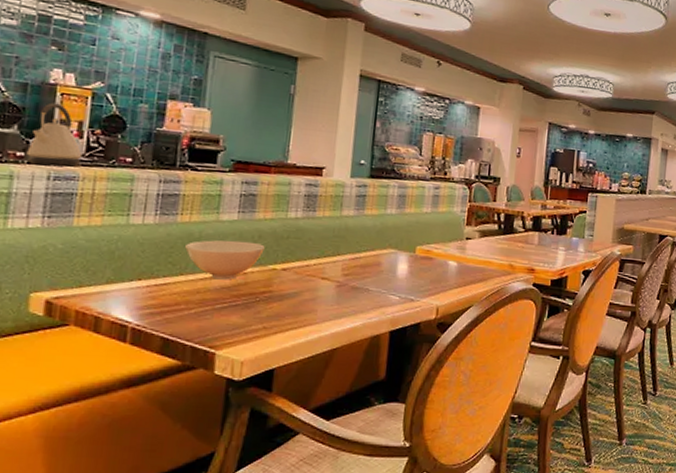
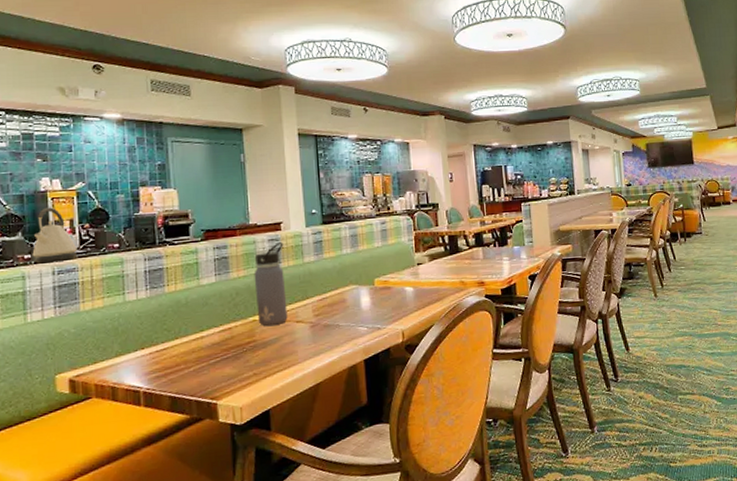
bowl: present [185,240,265,280] -> none [176,299,243,338]
water bottle: none [278,187,322,278] -> present [254,241,288,326]

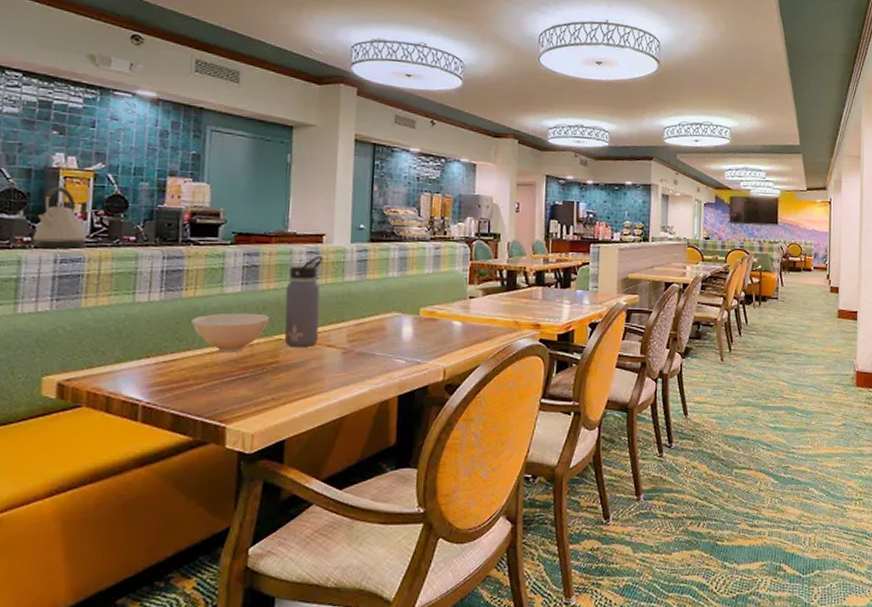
bowl: none [176,299,243,338] -> present [191,312,270,353]

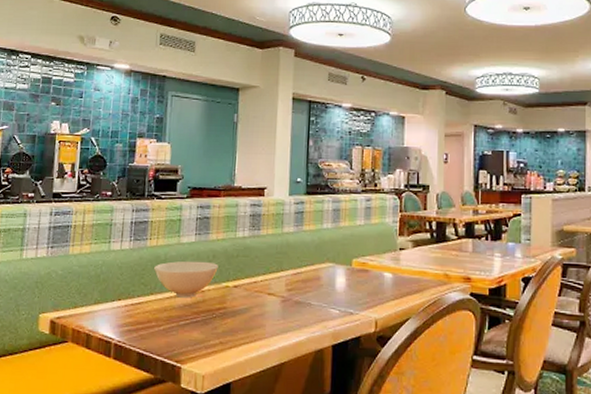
kettle: present [33,186,87,251] -> none [35,149,75,205]
water bottle: present [284,255,324,347] -> none [230,207,265,294]

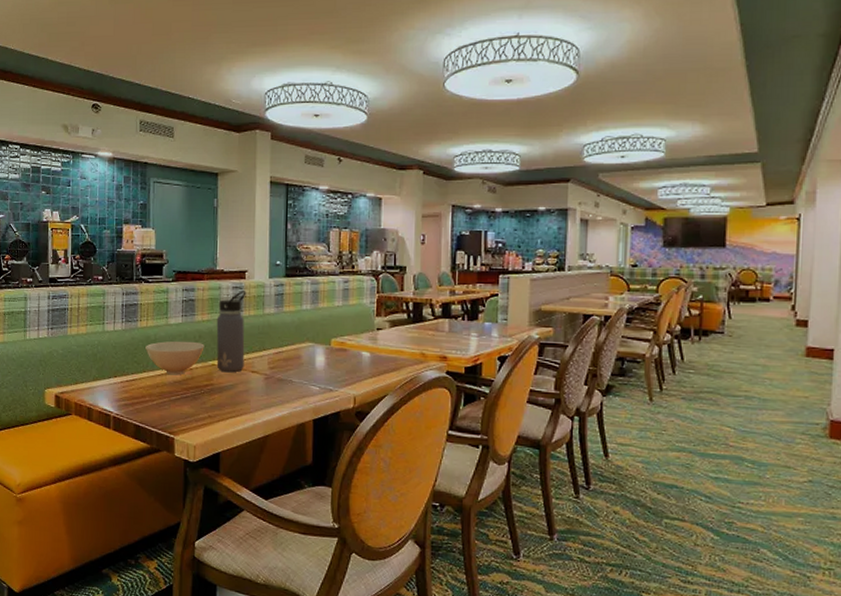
water bottle: none [230,207,265,294] -> present [216,289,246,372]

